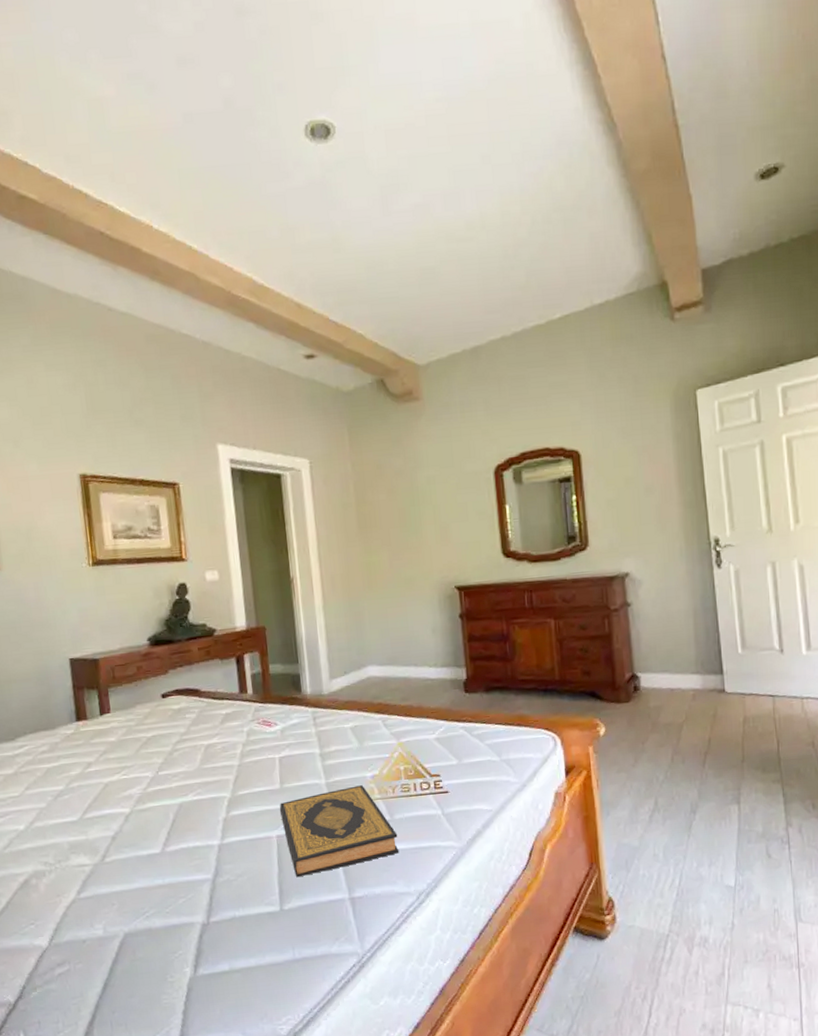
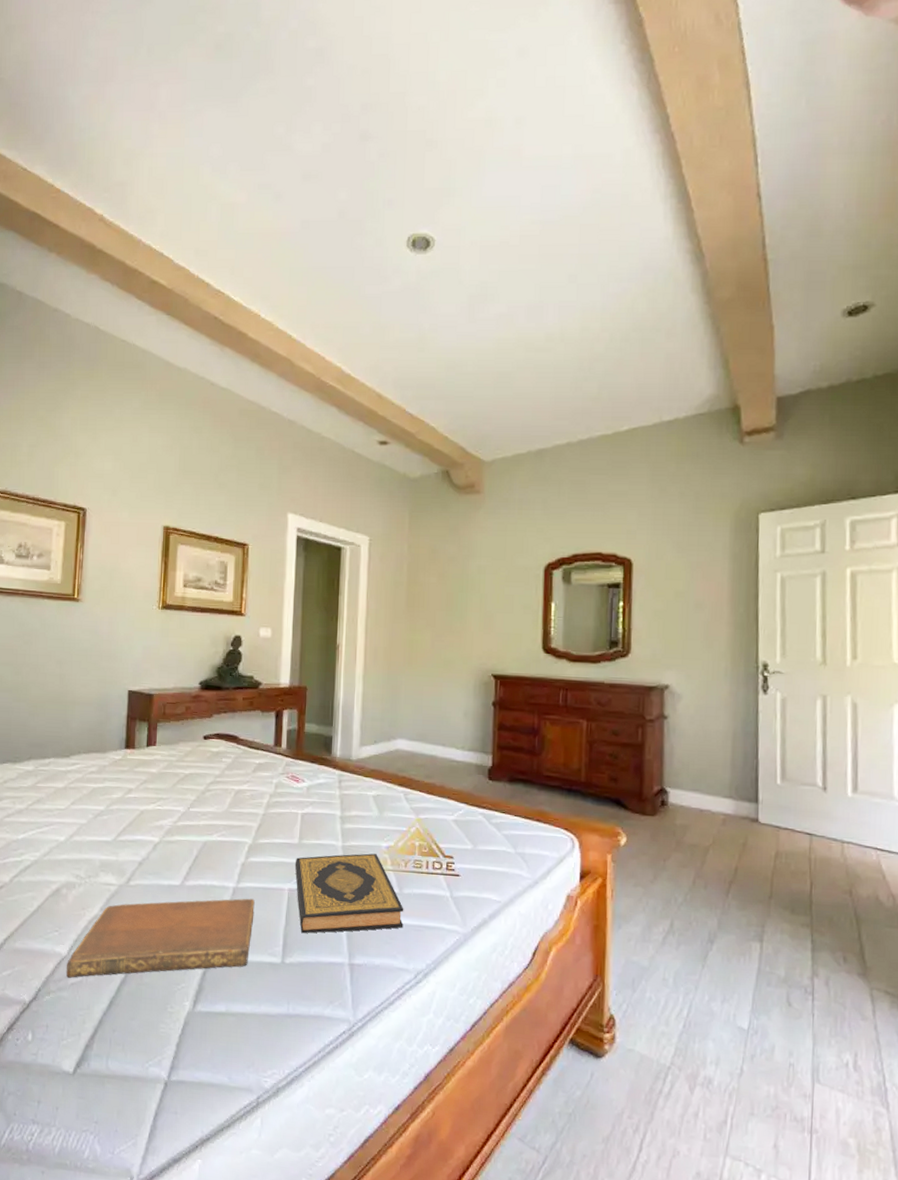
notebook: none [50,852,246,969] -> present [66,898,255,978]

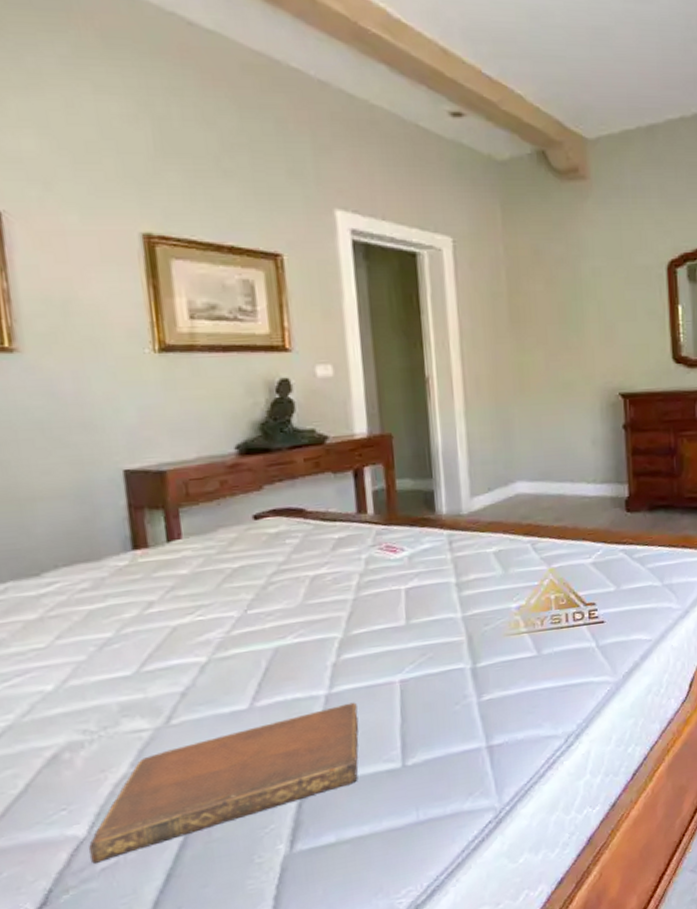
hardback book: present [294,853,404,934] -> none [404,618,547,728]

